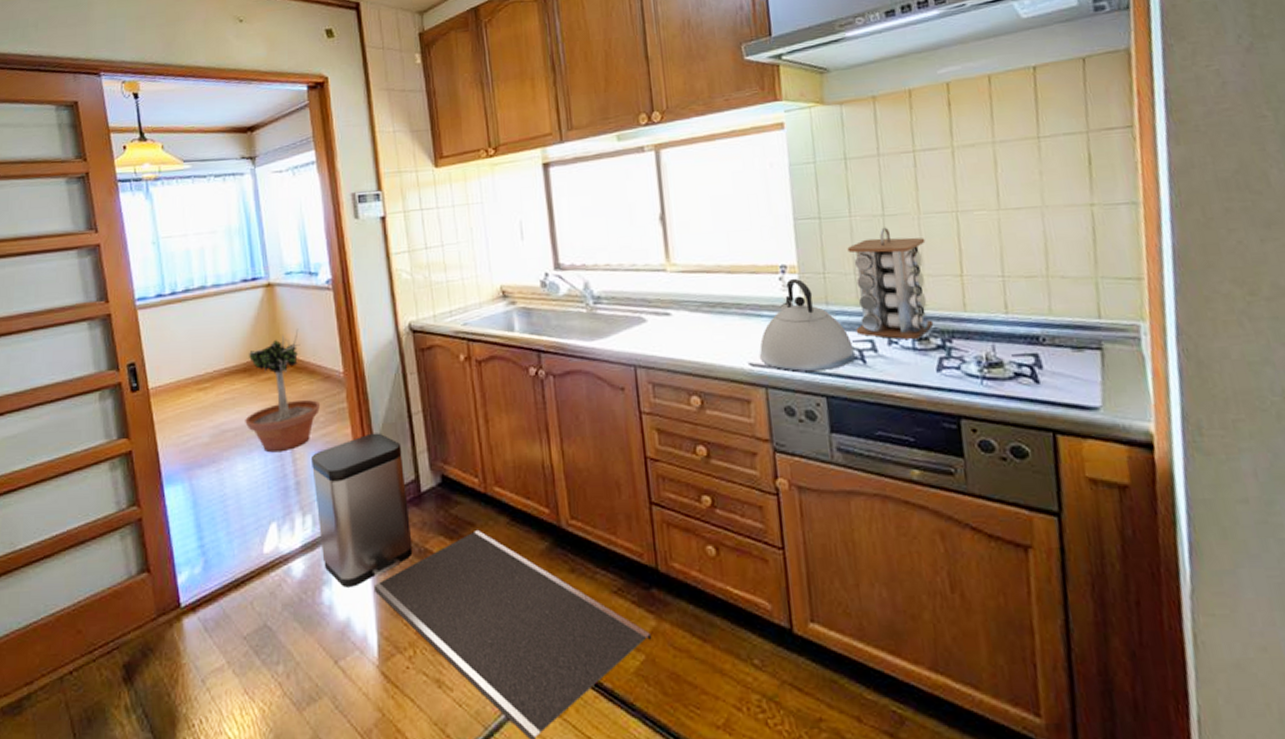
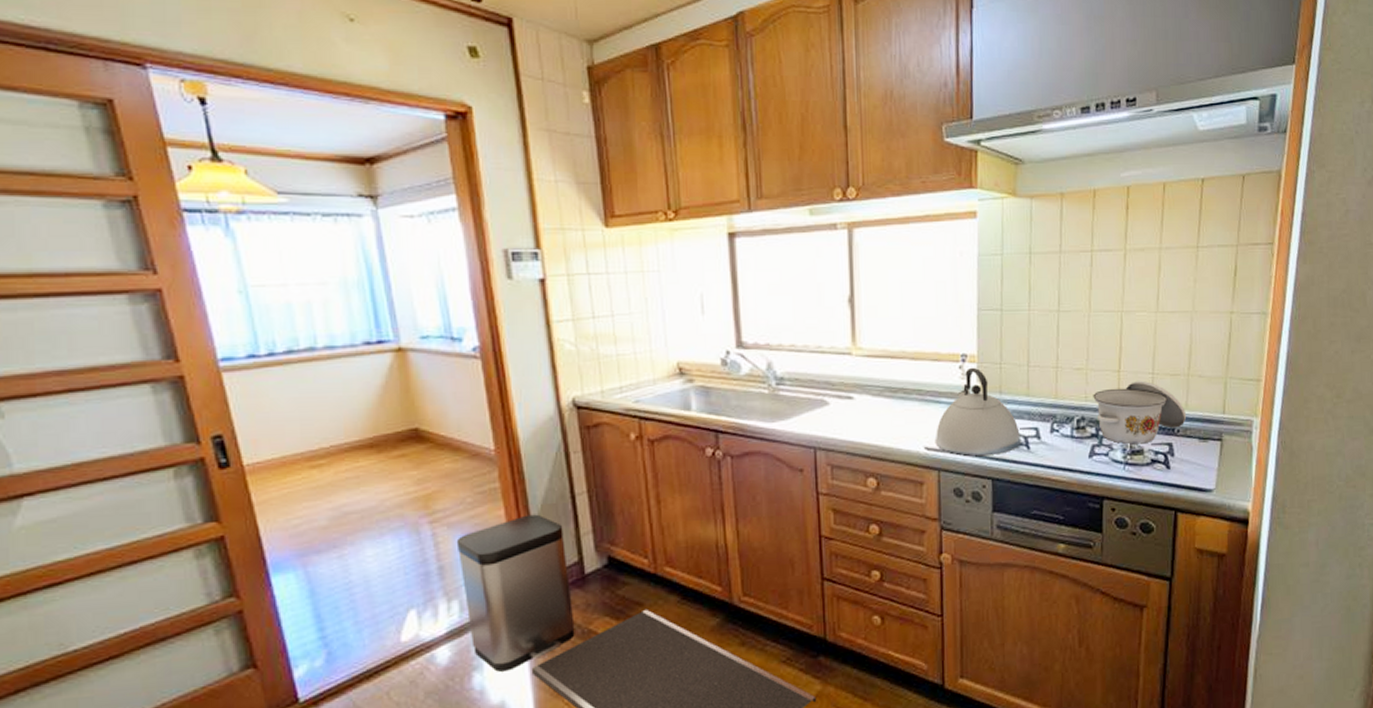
potted tree: present [245,328,321,453] -> none [373,400,468,536]
spice rack: present [847,227,934,340] -> none [1023,322,1092,429]
cooking pot: none [934,284,1053,357] -> present [1093,380,1187,445]

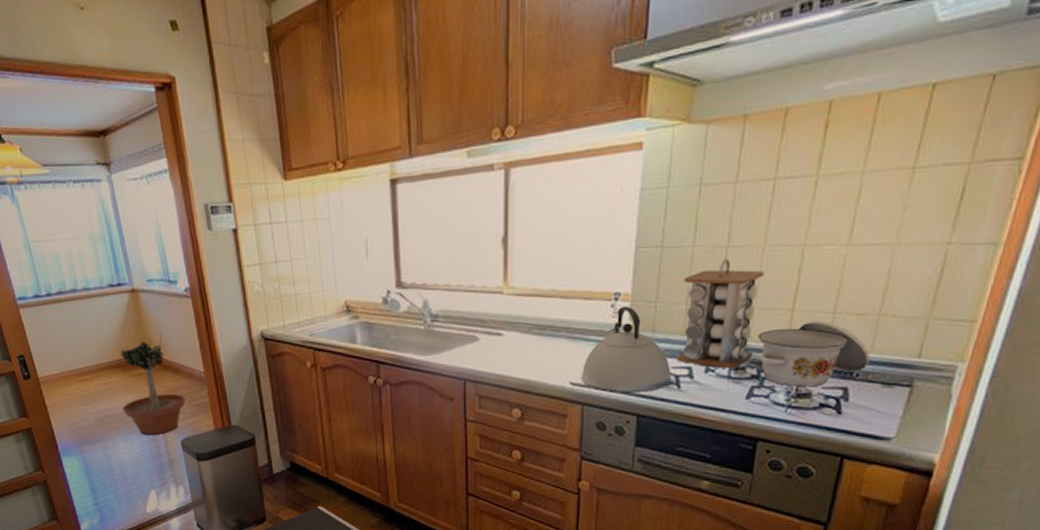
potted tree: none [373,400,468,536] -> present [121,332,186,436]
spice rack: none [1023,322,1092,429] -> present [676,258,765,369]

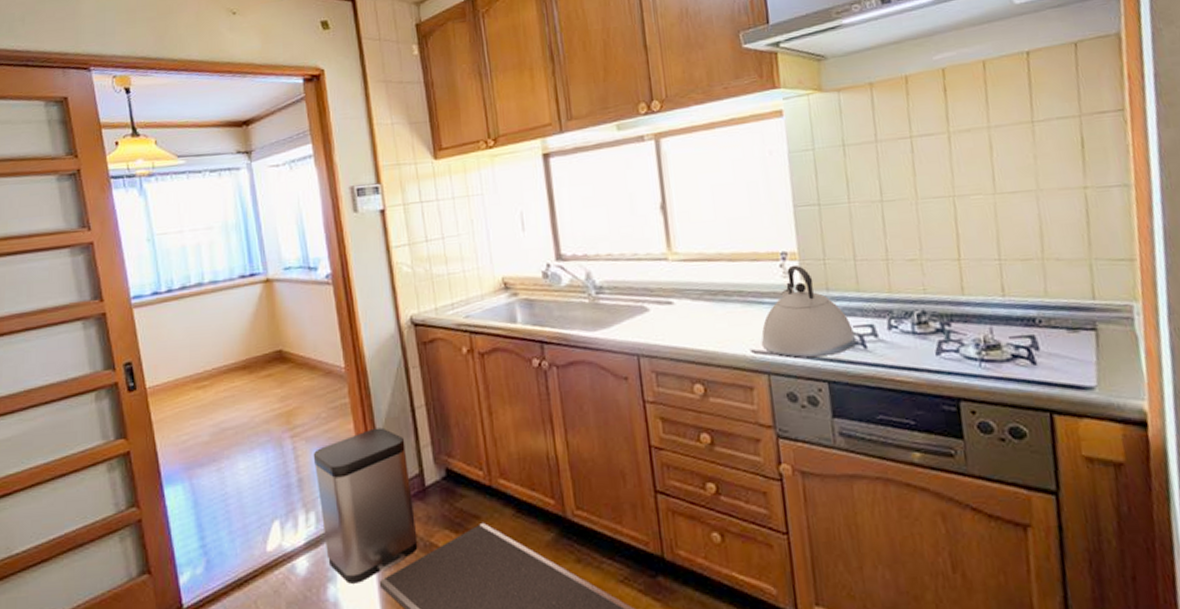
potted tree: present [121,332,186,436] -> none [245,324,323,450]
spice rack: present [676,258,765,369] -> none [847,212,933,324]
cooking pot: present [758,320,871,387] -> none [932,268,1048,339]

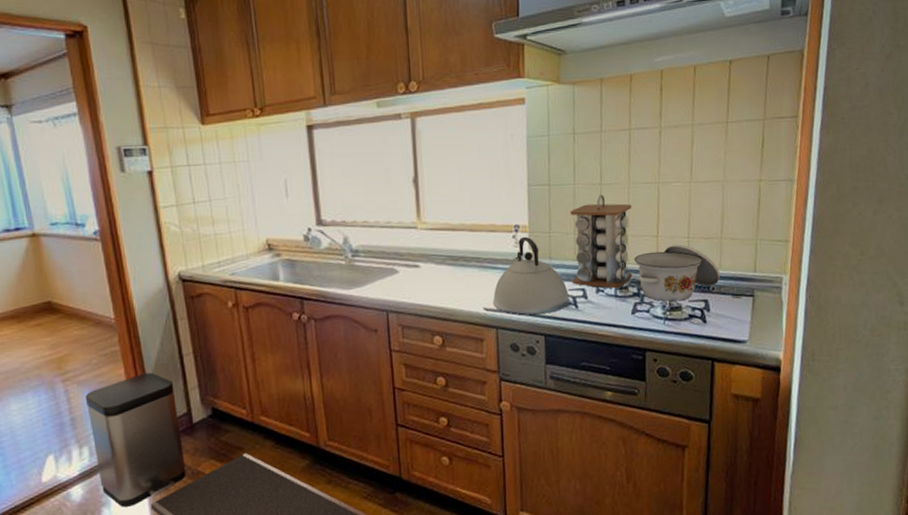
spice rack: none [847,212,933,324] -> present [570,194,633,289]
cooking pot: none [932,268,1048,339] -> present [634,244,721,302]

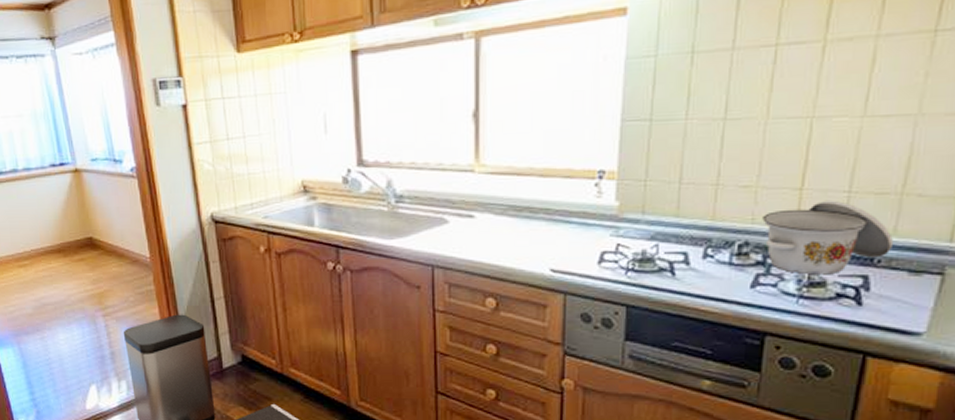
kettle: present [492,236,570,315] -> none [562,184,665,280]
spice rack: present [570,194,633,289] -> none [670,132,768,255]

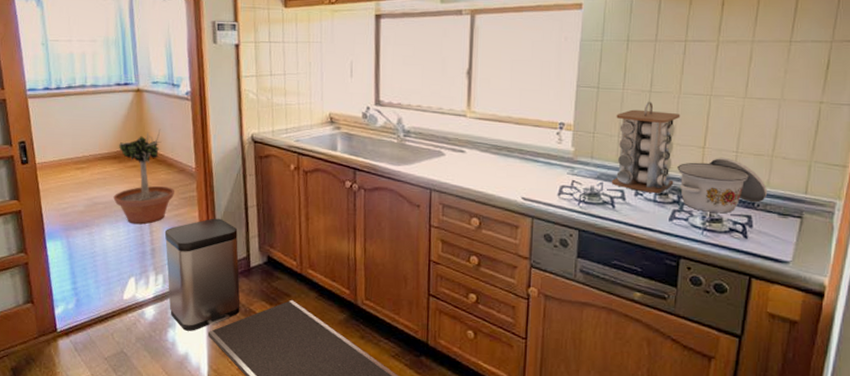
potted tree: none [62,214,130,326] -> present [113,129,175,225]
spice rack: none [670,132,768,255] -> present [611,101,681,194]

